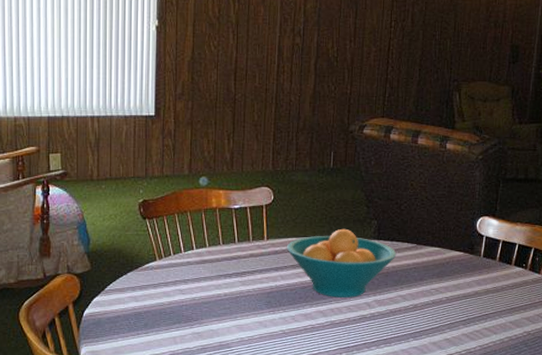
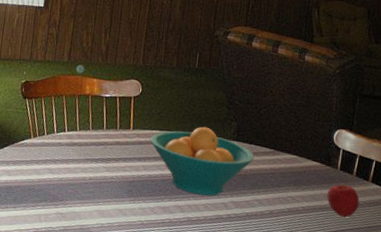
apple: none [470,270,503,303] -> present [327,183,360,218]

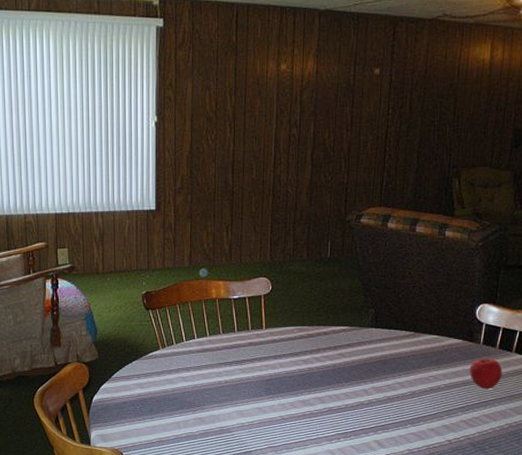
fruit bowl: present [150,126,255,196] -> none [284,317,394,385]

